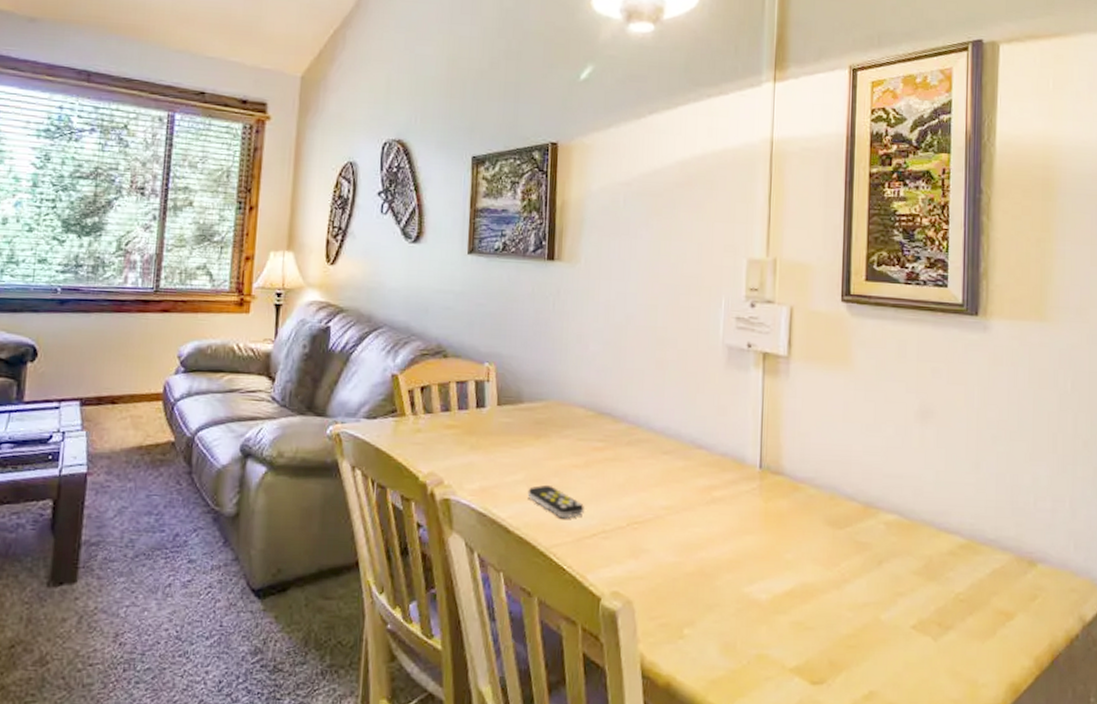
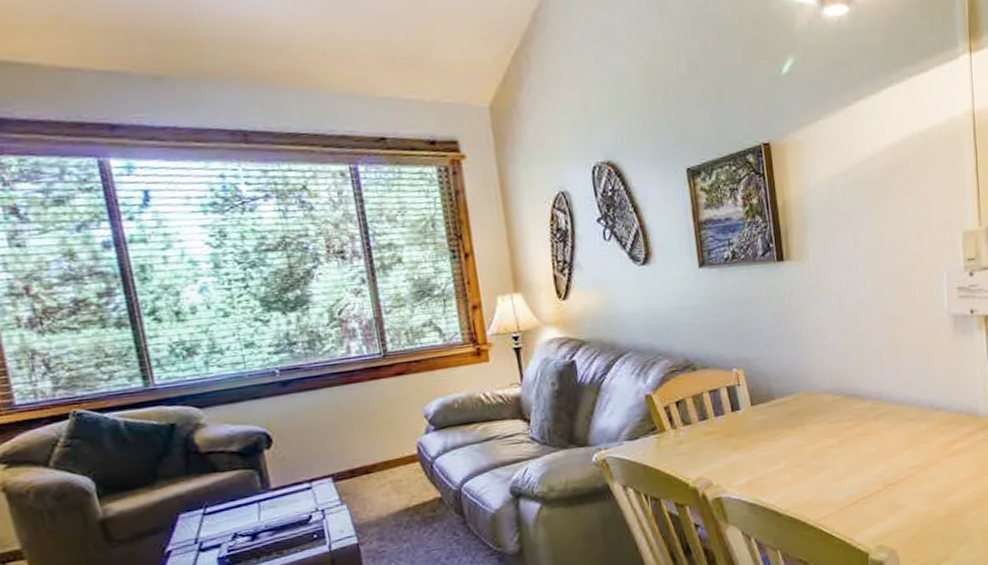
remote control: present [527,484,584,519] -> none [791,467,844,494]

